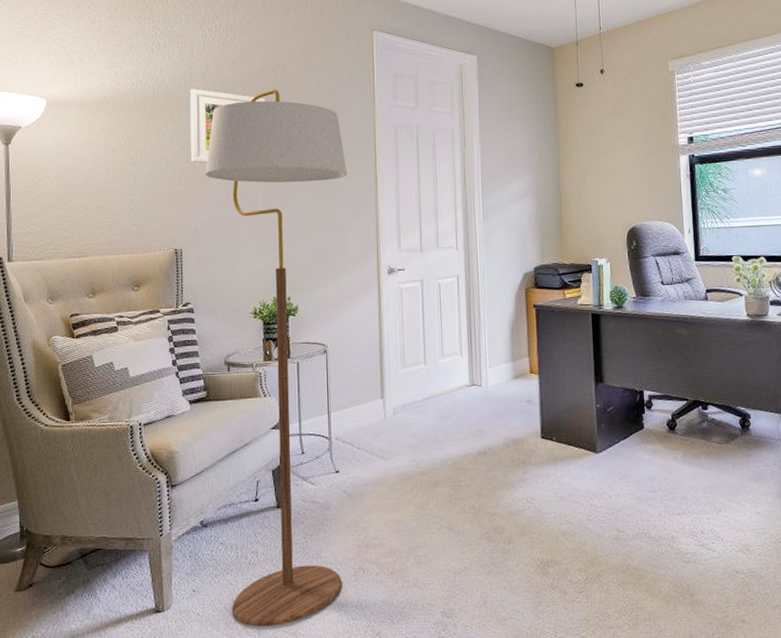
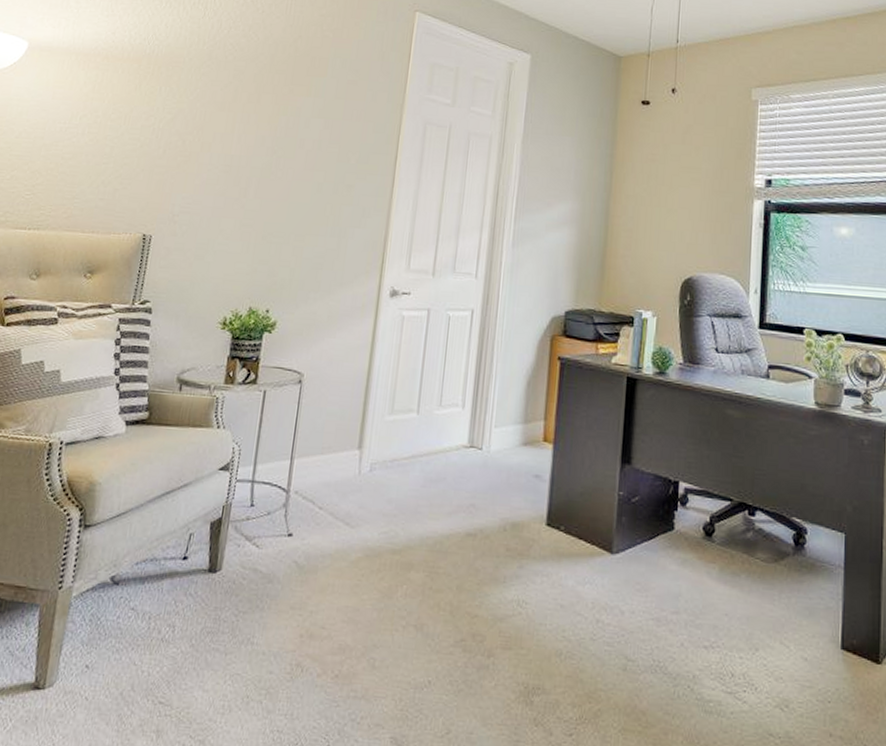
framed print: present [190,89,266,164] -> none [181,51,280,139]
floor lamp: present [205,89,348,627] -> none [129,62,361,728]

